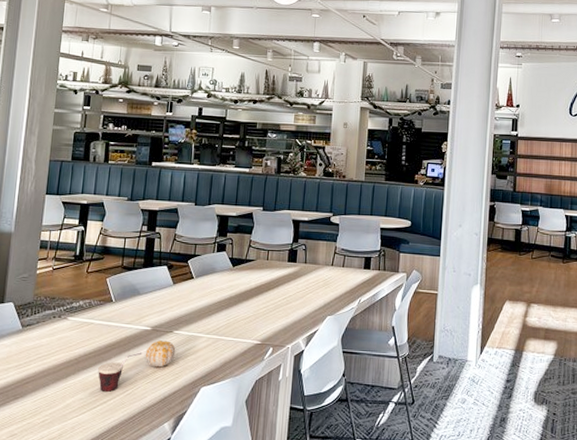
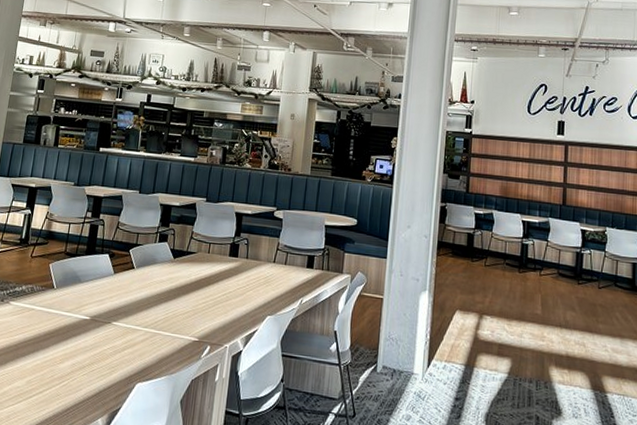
cup: present [98,352,141,392] -> none [35,342,79,382]
fruit: present [145,340,176,368] -> none [82,331,113,360]

